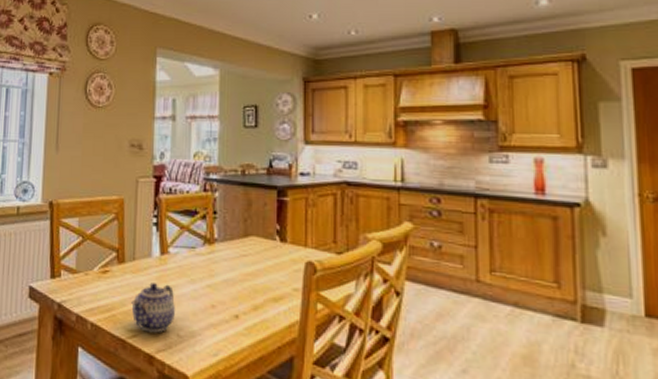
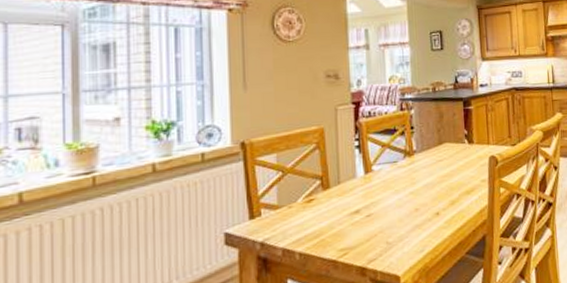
teapot: present [131,283,175,333] -> none [340,199,383,248]

